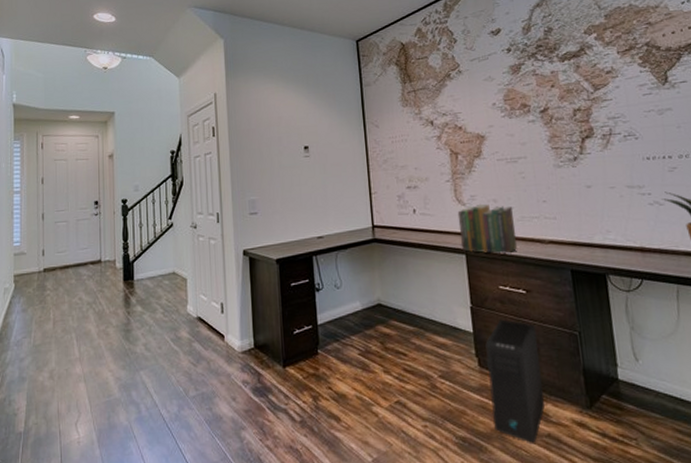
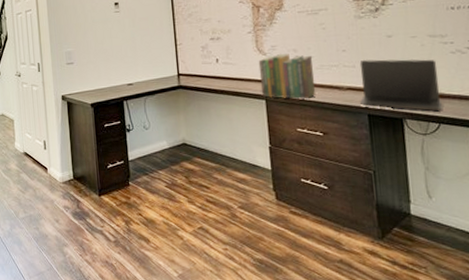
computer tower: present [485,319,546,443] -> none [283,158,339,267]
laptop computer: none [560,211,645,267] -> present [359,59,443,112]

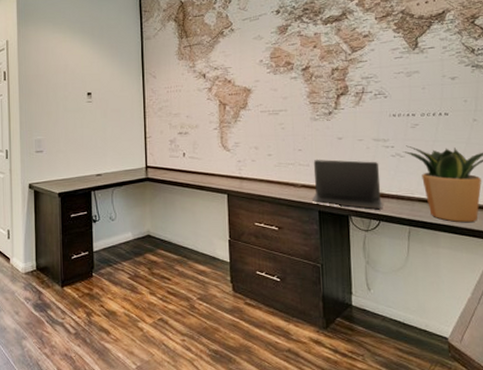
books: present [258,54,316,100] -> none [222,151,274,195]

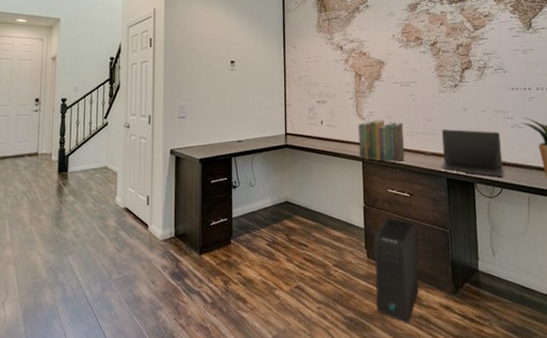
books: none [222,151,274,195] -> present [357,120,405,163]
computer tower: none [240,251,288,356] -> present [374,218,420,323]

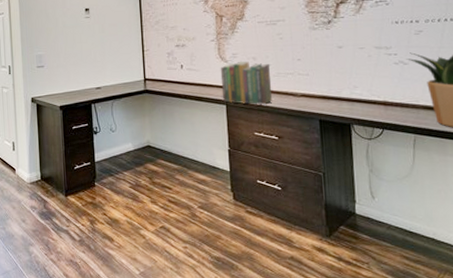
computer tower: present [374,218,420,323] -> none [240,161,290,264]
laptop computer: present [441,129,505,177] -> none [313,68,387,118]

